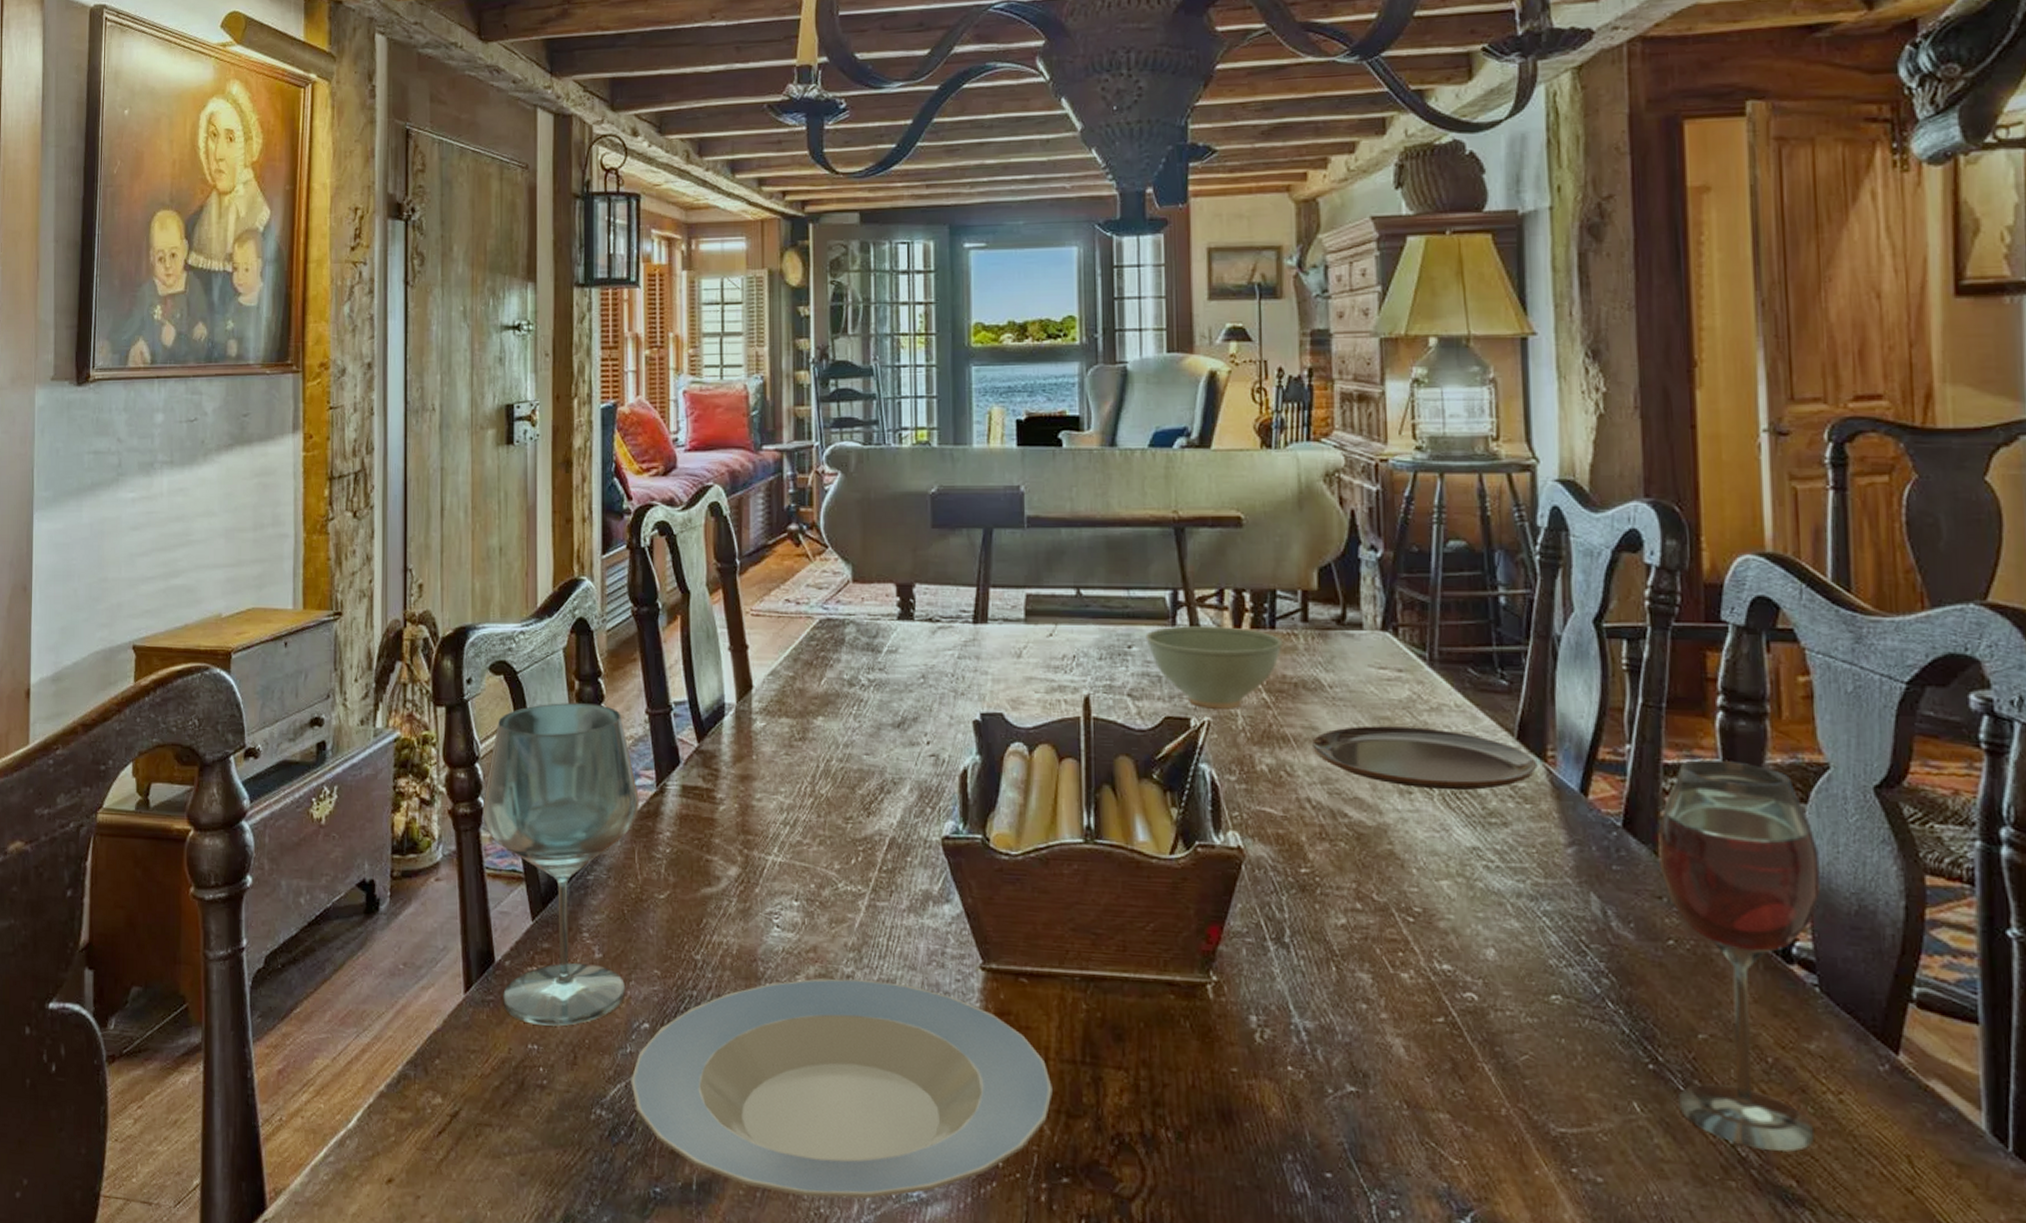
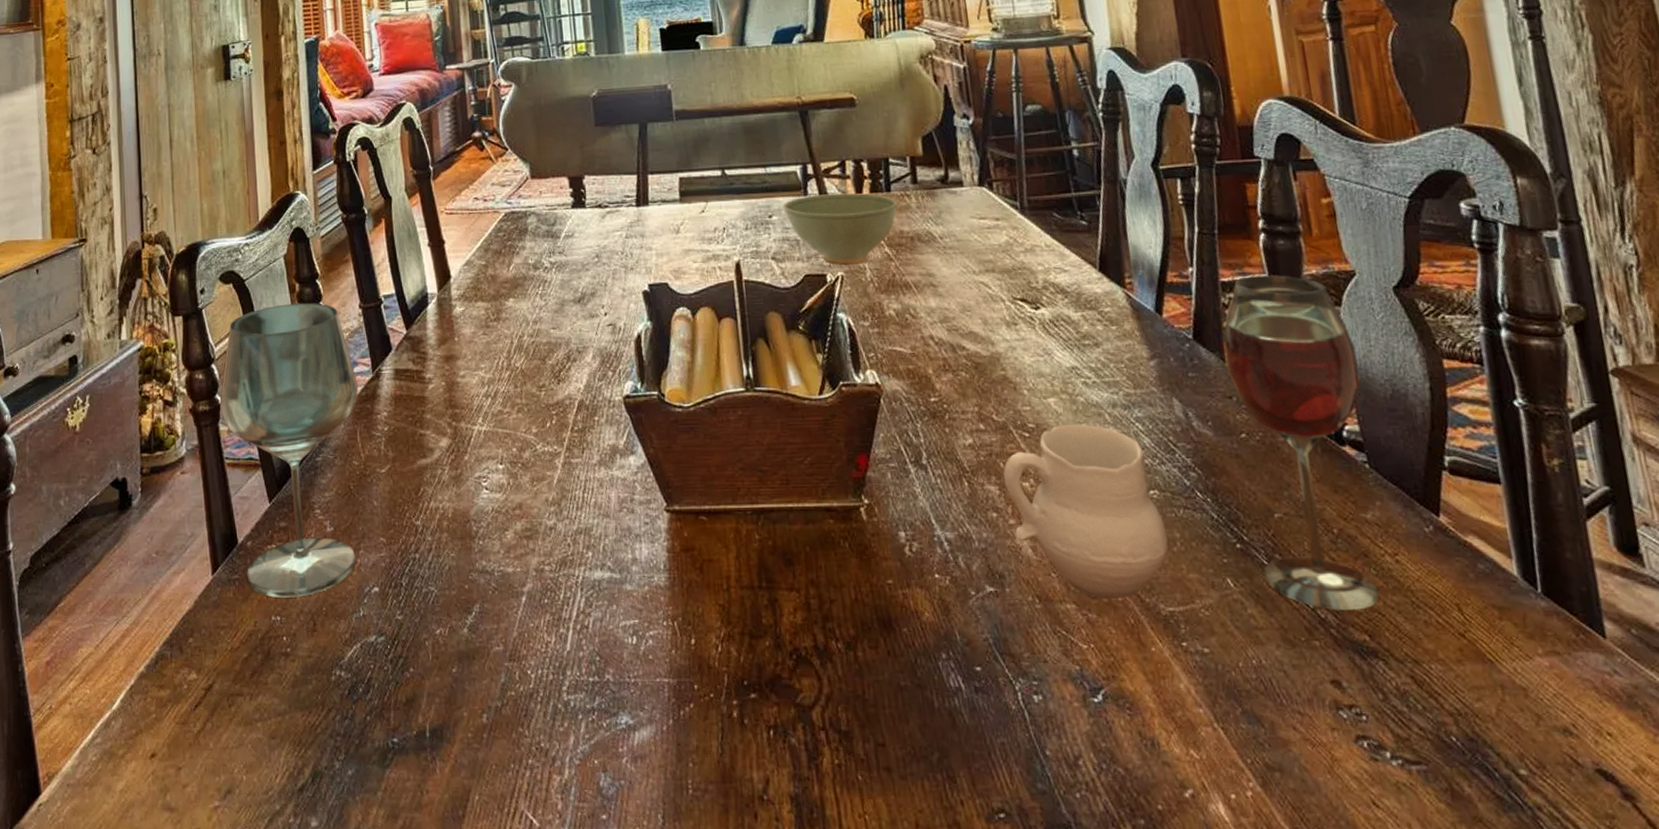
plate: present [631,978,1054,1199] -> none [365,529,737,733]
plate: present [1312,726,1538,791] -> none [930,267,1119,320]
cup: none [1378,911,1567,1113] -> present [1002,424,1168,600]

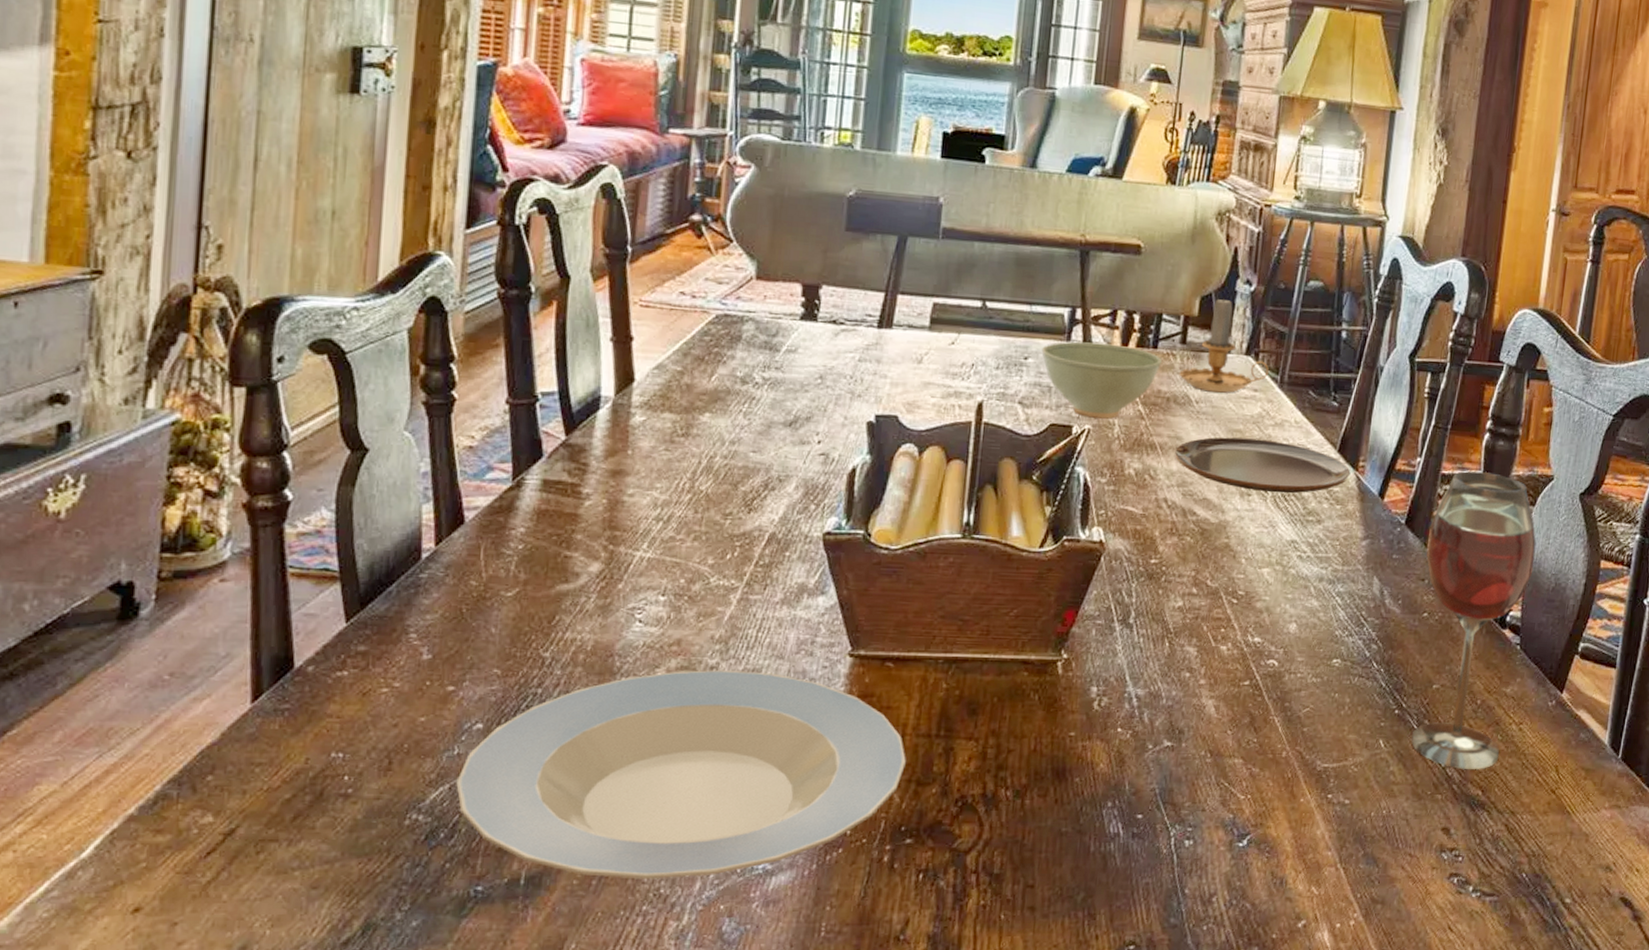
wine glass: present [219,303,358,598] -> none [288,388,490,732]
plate: none [365,529,737,733] -> present [456,669,907,879]
candlestick: none [917,132,1007,227] -> present [1179,296,1269,394]
plate: none [930,267,1119,320] -> present [1175,437,1351,494]
cup: present [1002,424,1168,600] -> none [1203,594,1339,756]

